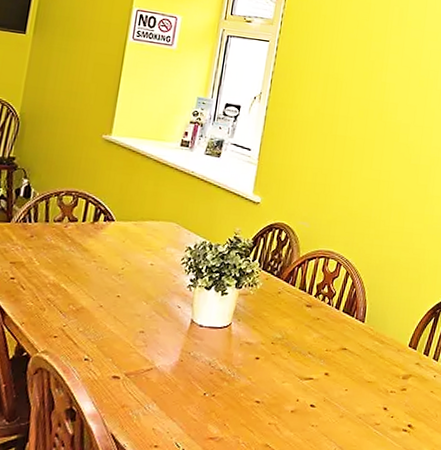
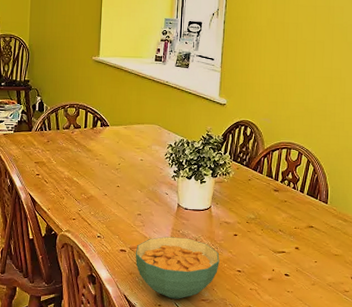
cereal bowl: none [130,359,236,438] -> present [135,236,220,299]

